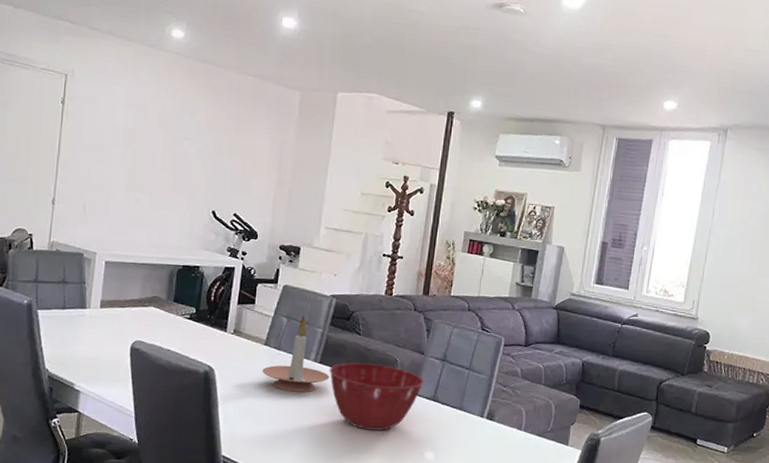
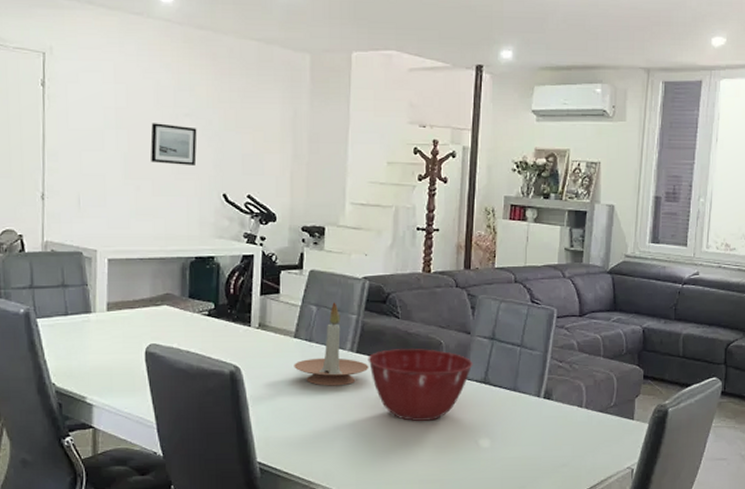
wall art: none [151,143,195,183] -> present [150,123,197,165]

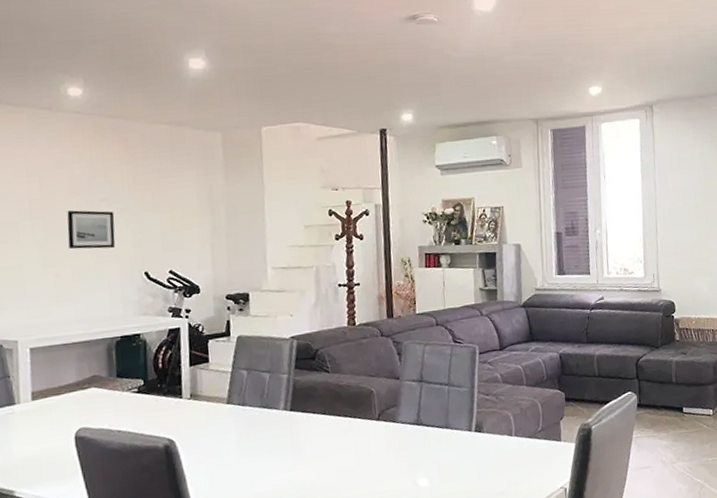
candle holder: present [294,302,369,386] -> none [229,364,304,448]
mixing bowl: present [368,349,473,421] -> none [302,398,405,471]

